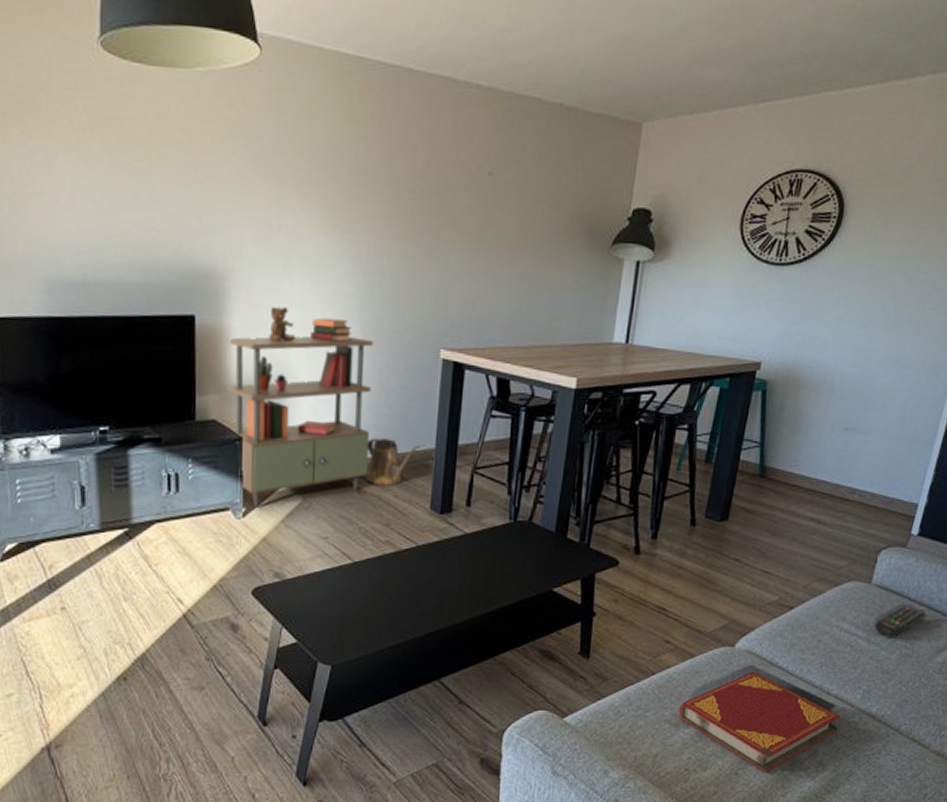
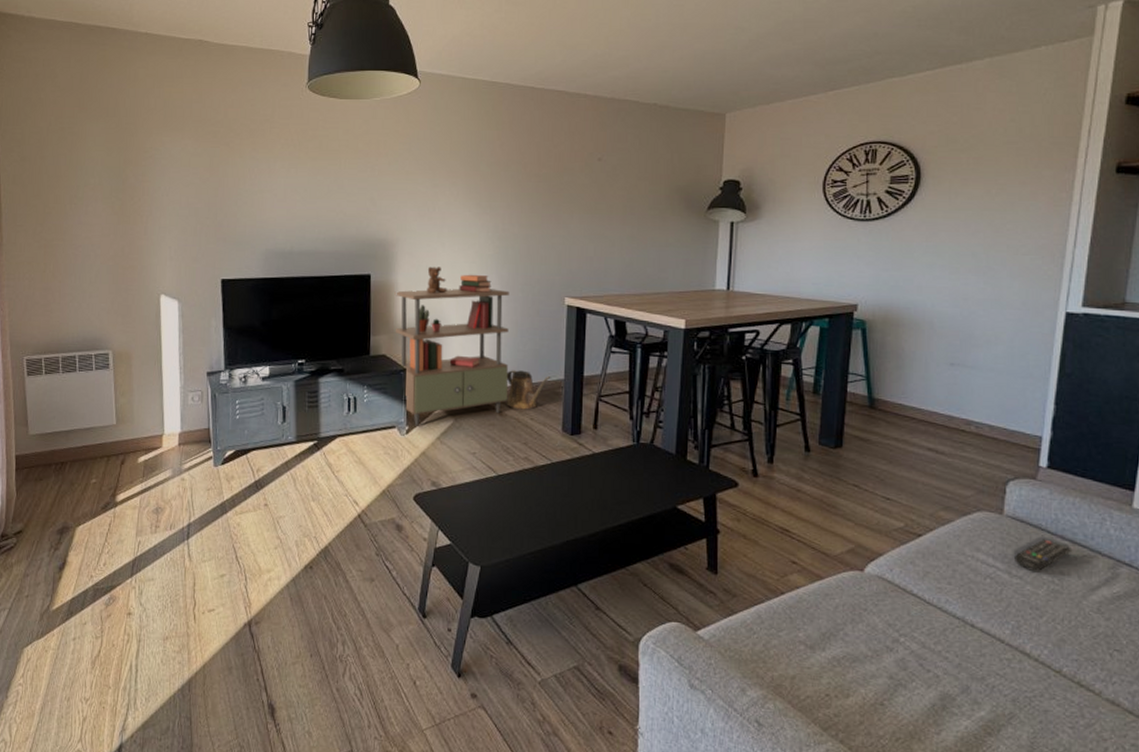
hardback book: present [678,671,840,773] -> none [812,597,989,707]

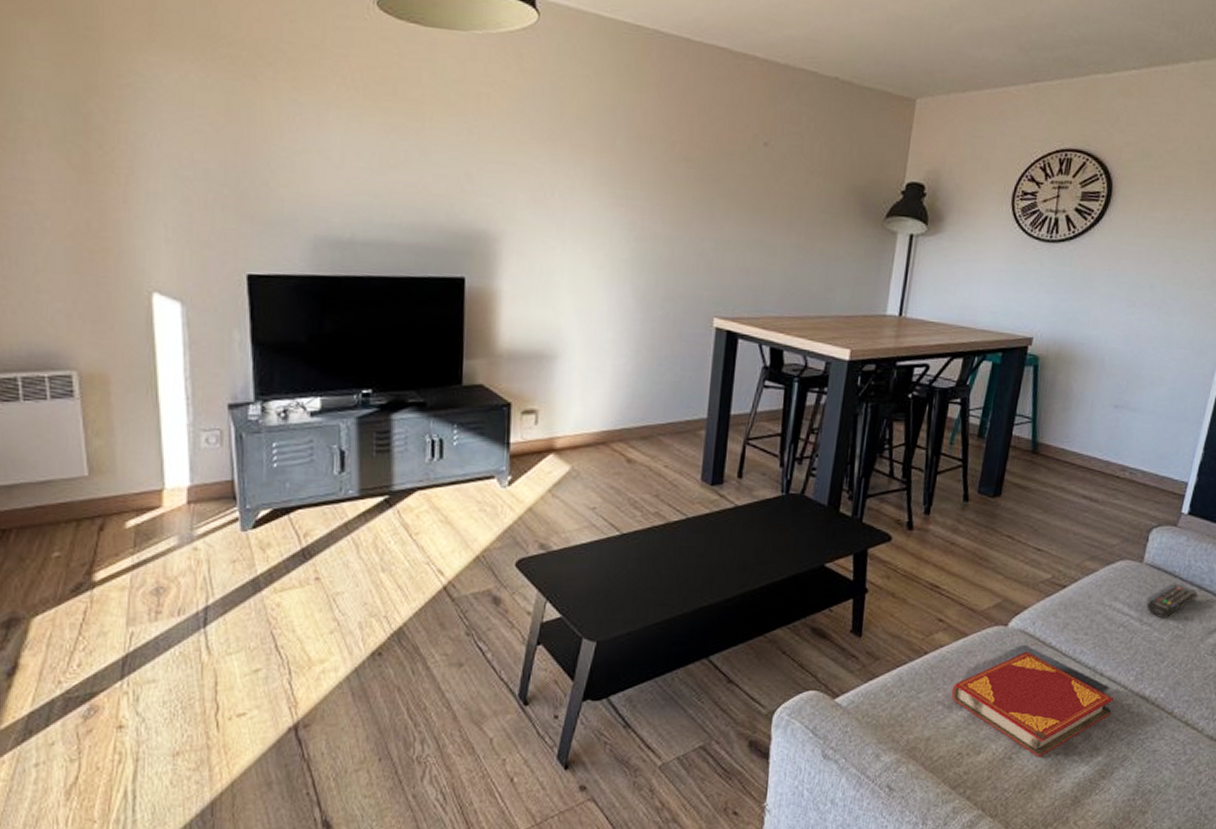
shelving unit: present [394,266,510,426] -> none [497,271,646,476]
watering can: present [506,370,551,410] -> none [637,406,692,456]
hardback book: none [812,597,989,707] -> present [951,651,1113,758]

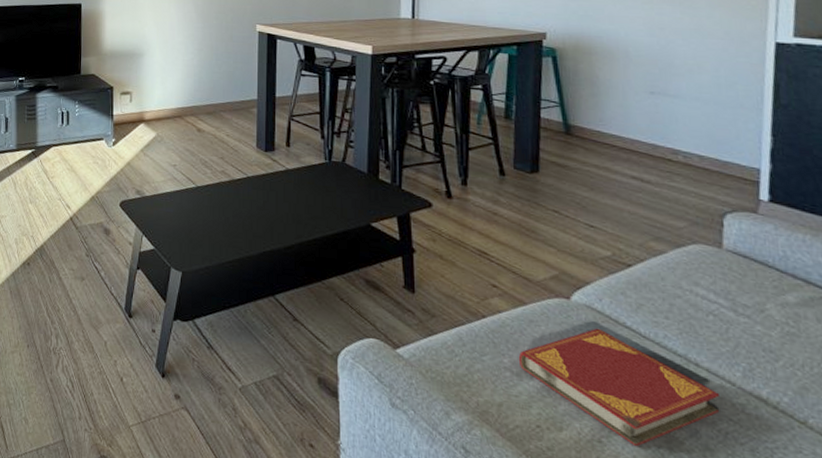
remote control: present [1147,586,1199,619] -> none [740,277,808,312]

